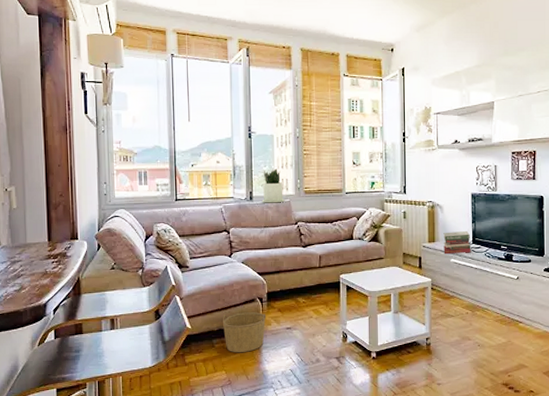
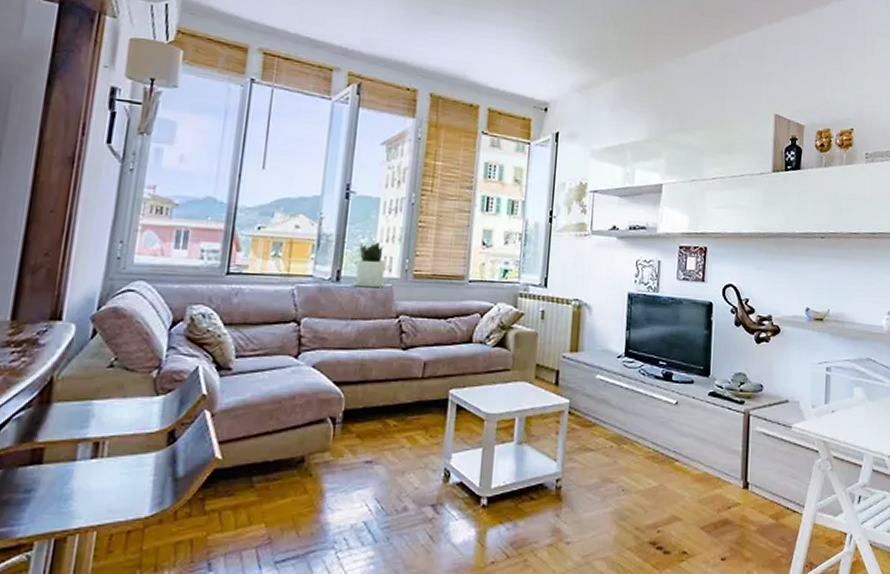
basket: present [222,312,267,353] -> none [271,437,339,497]
books: present [443,230,471,255] -> none [588,339,623,369]

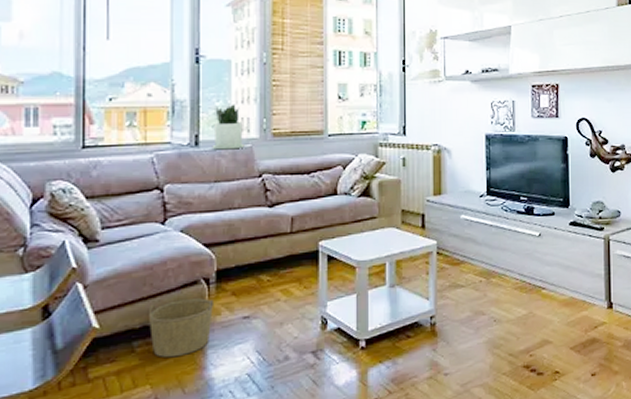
basket: none [271,437,339,497] -> present [148,298,215,358]

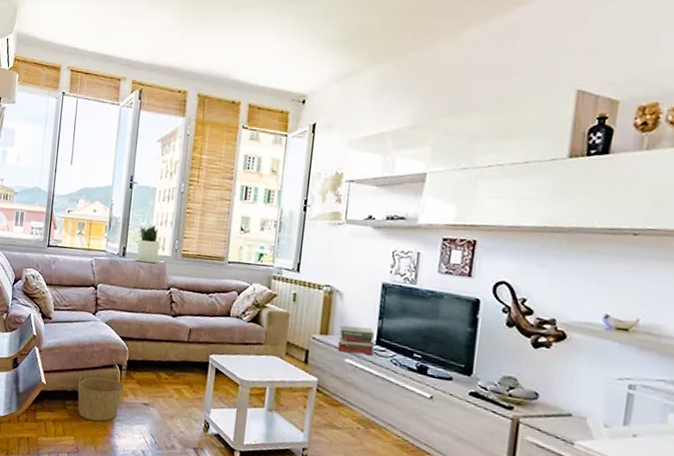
books: none [452,179,485,210] -> present [337,325,374,356]

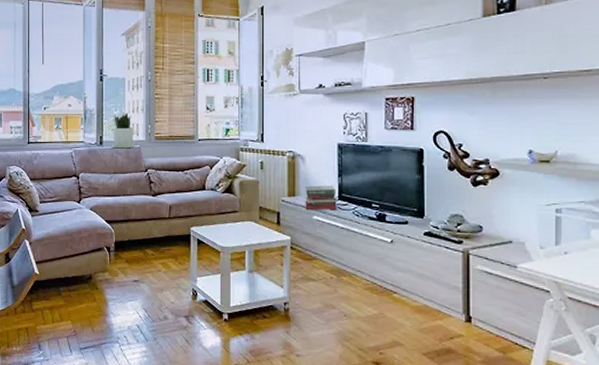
basket: present [77,375,124,422] -> none [69,261,114,304]

